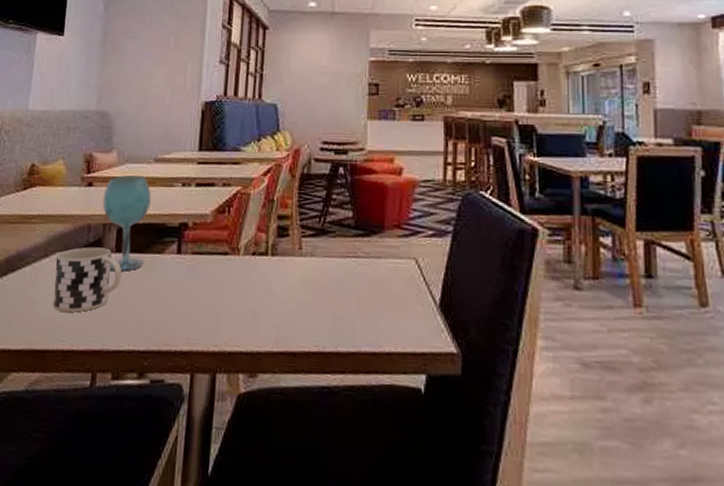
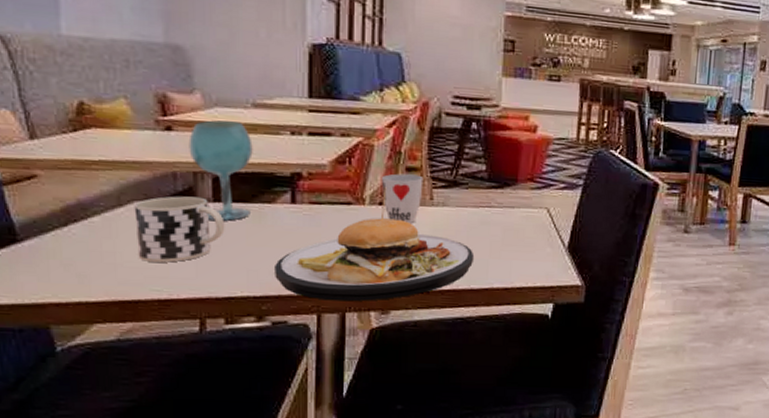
plate: none [157,236,342,362] -> present [275,187,475,302]
cup: none [255,222,293,276] -> present [381,173,424,224]

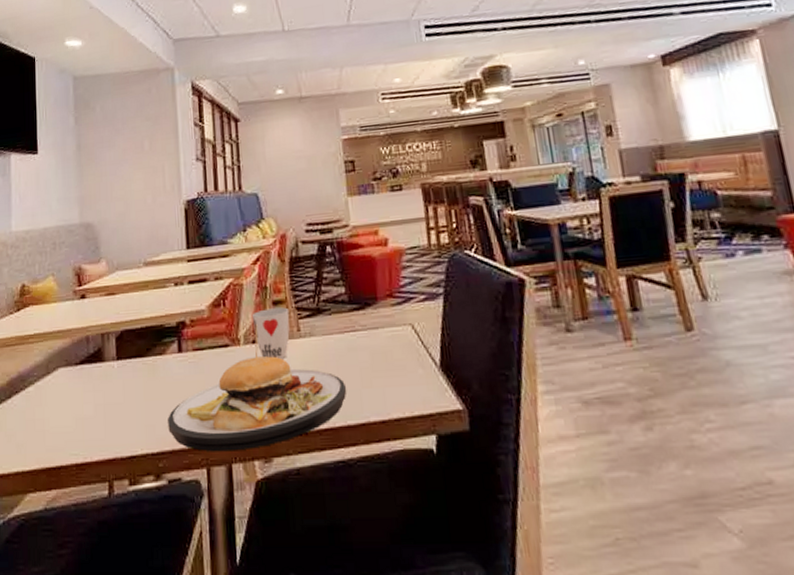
cup: present [134,196,225,263] -> none [58,357,127,426]
wine glass: present [188,120,253,221] -> none [97,281,146,378]

